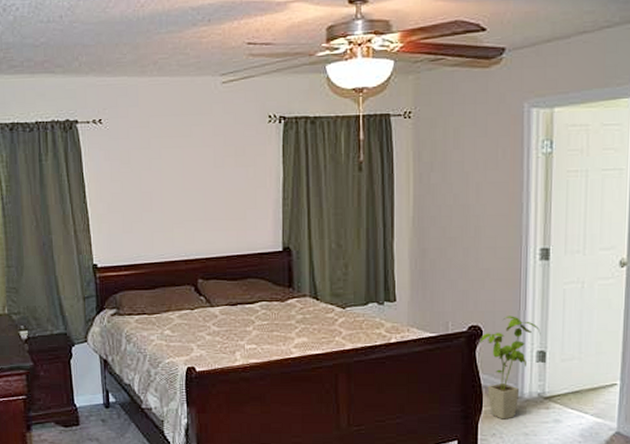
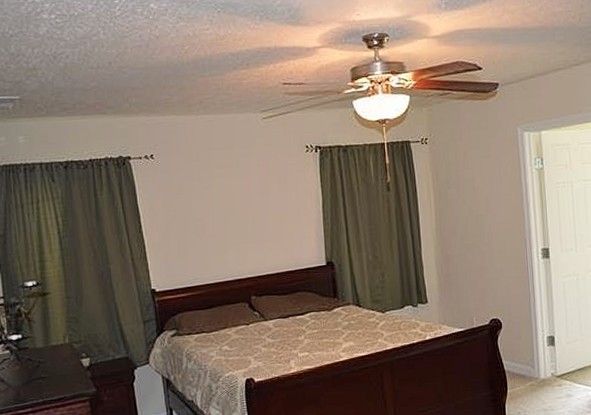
house plant: present [480,316,541,420] -> none [500,308,549,399]

